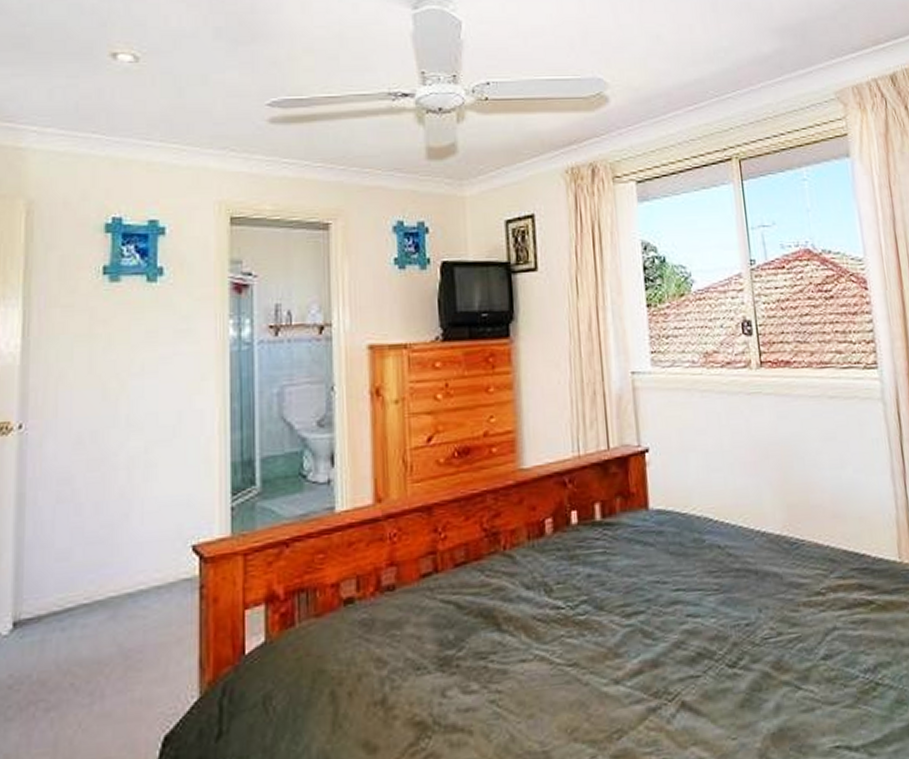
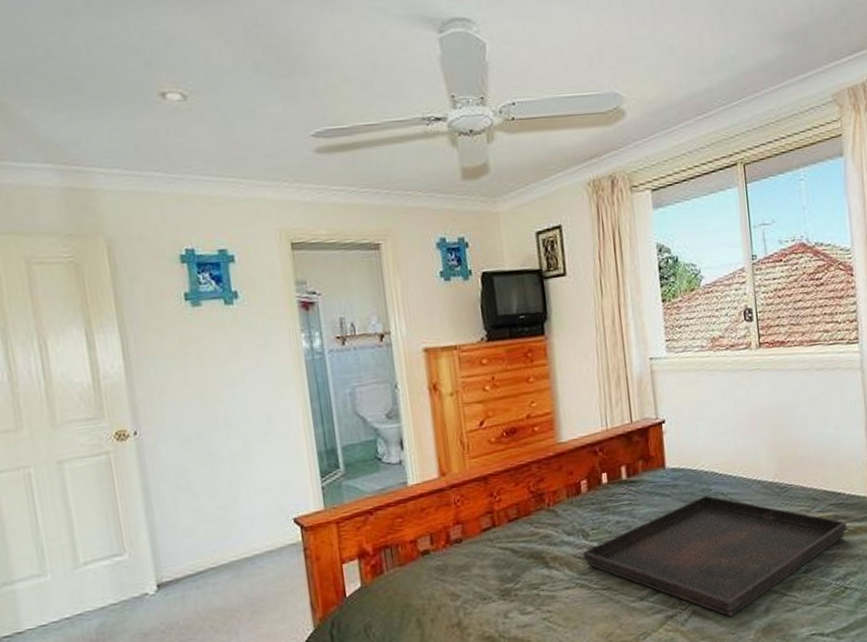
serving tray: none [545,547,875,715] -> present [583,495,847,617]

